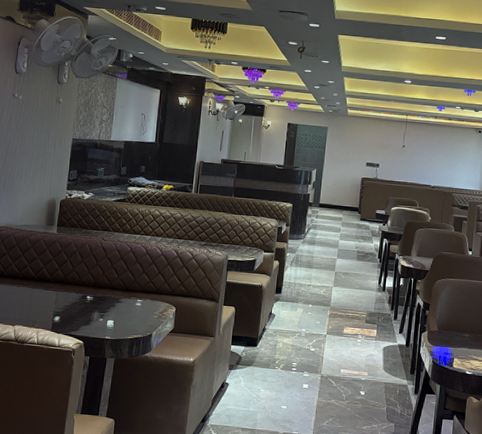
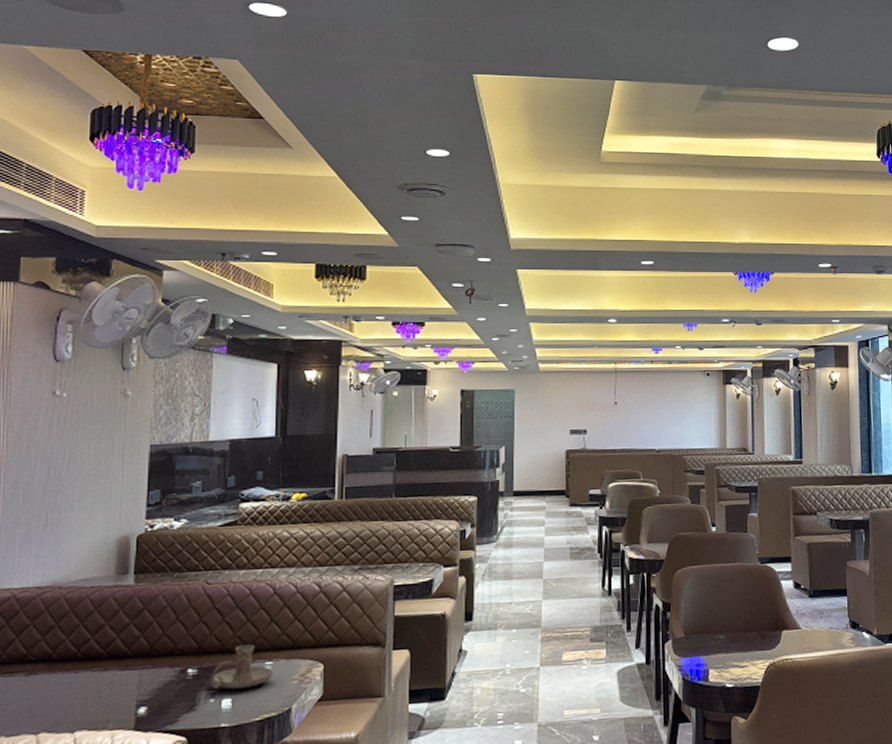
candle holder: none [101,285,142,315] -> present [210,645,273,689]

